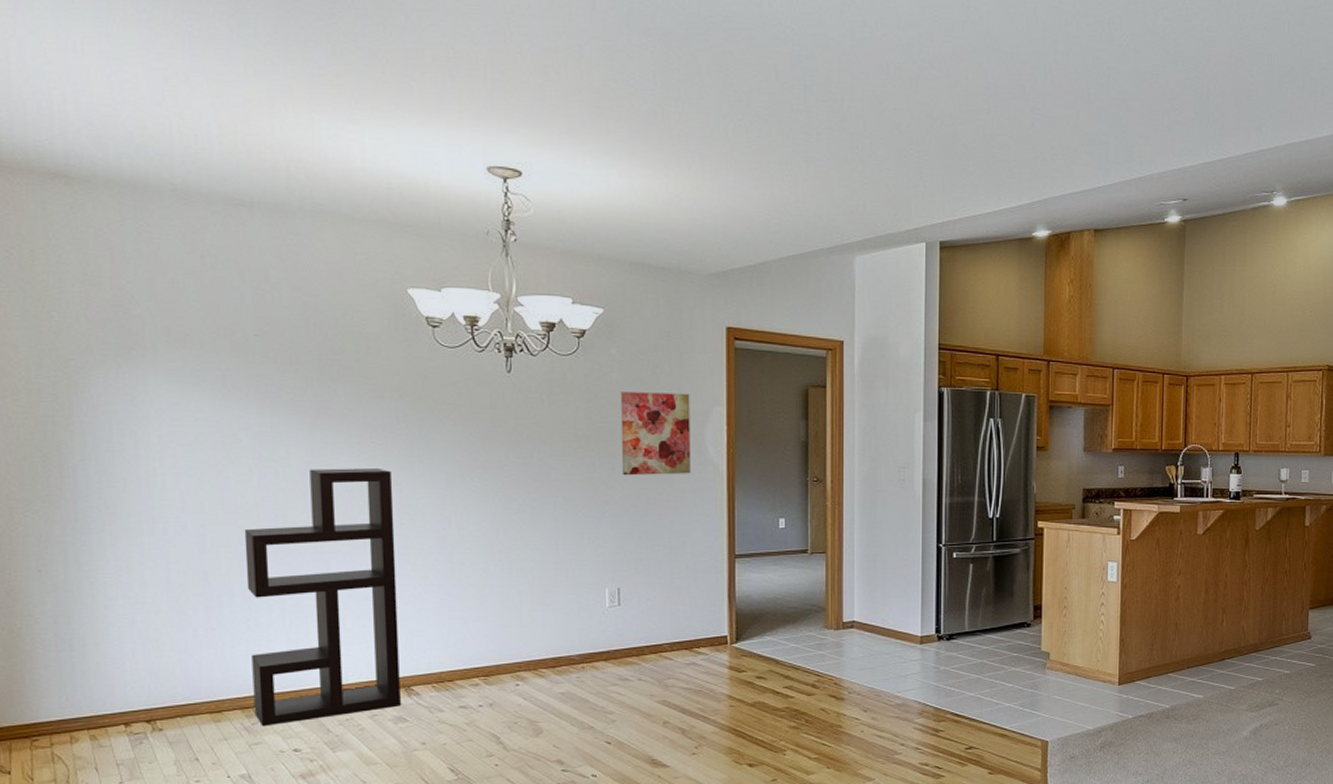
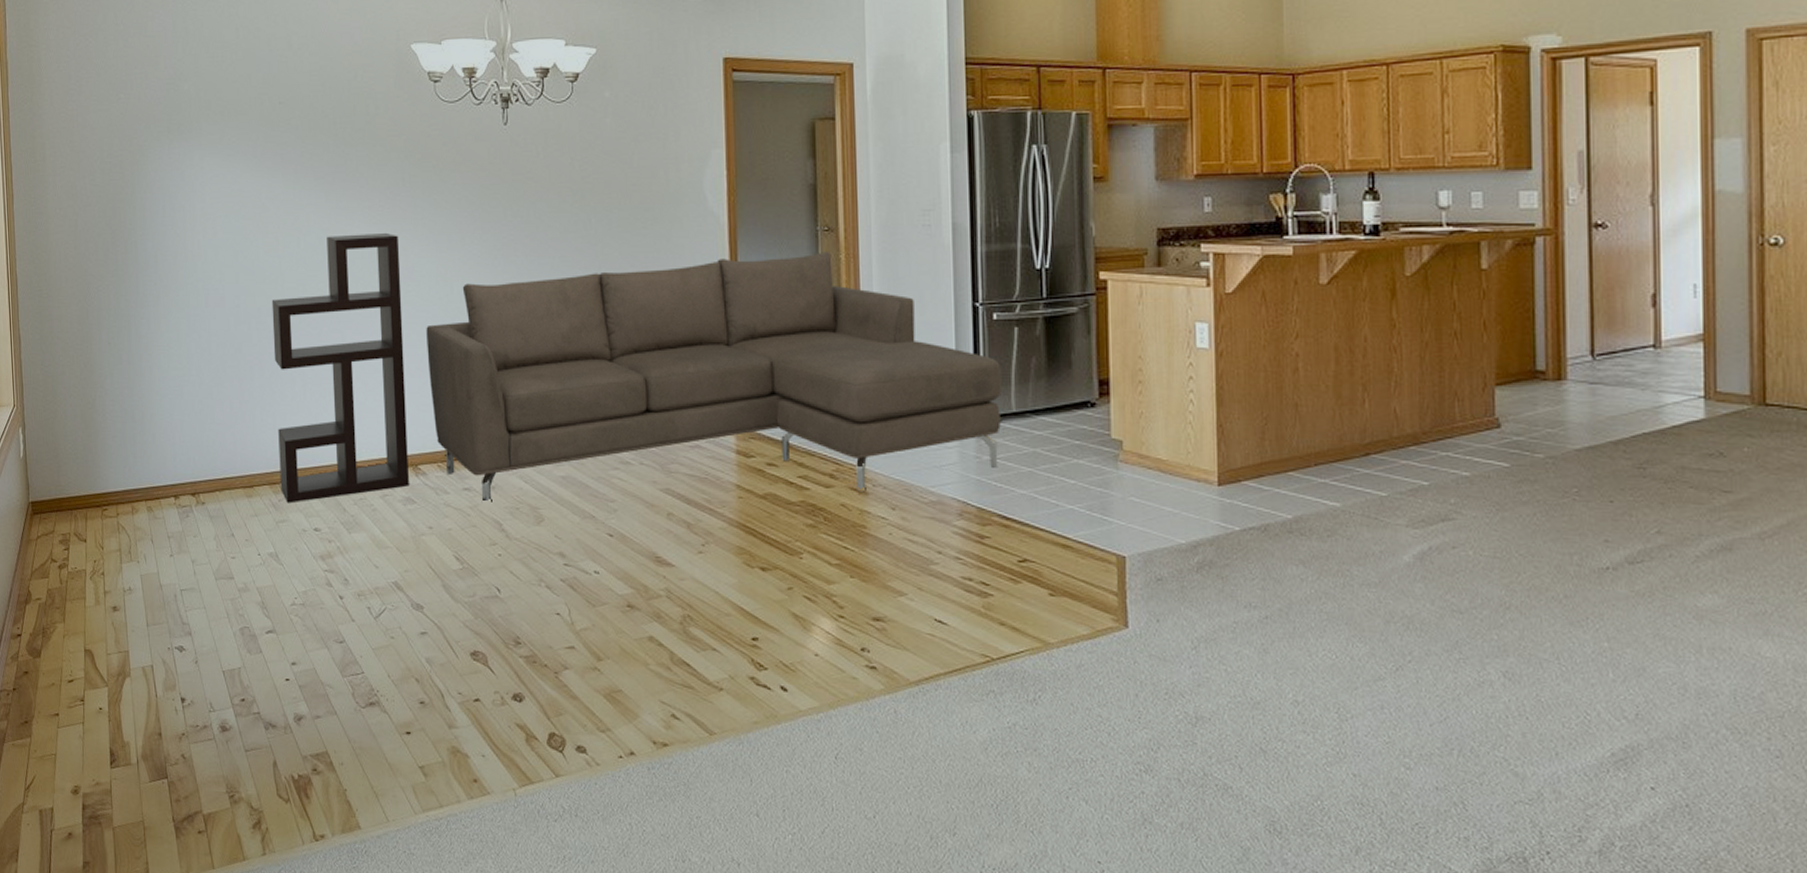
sofa: none [421,499,958,717] -> present [426,252,1001,501]
wall art: present [620,392,691,476] -> none [615,136,690,232]

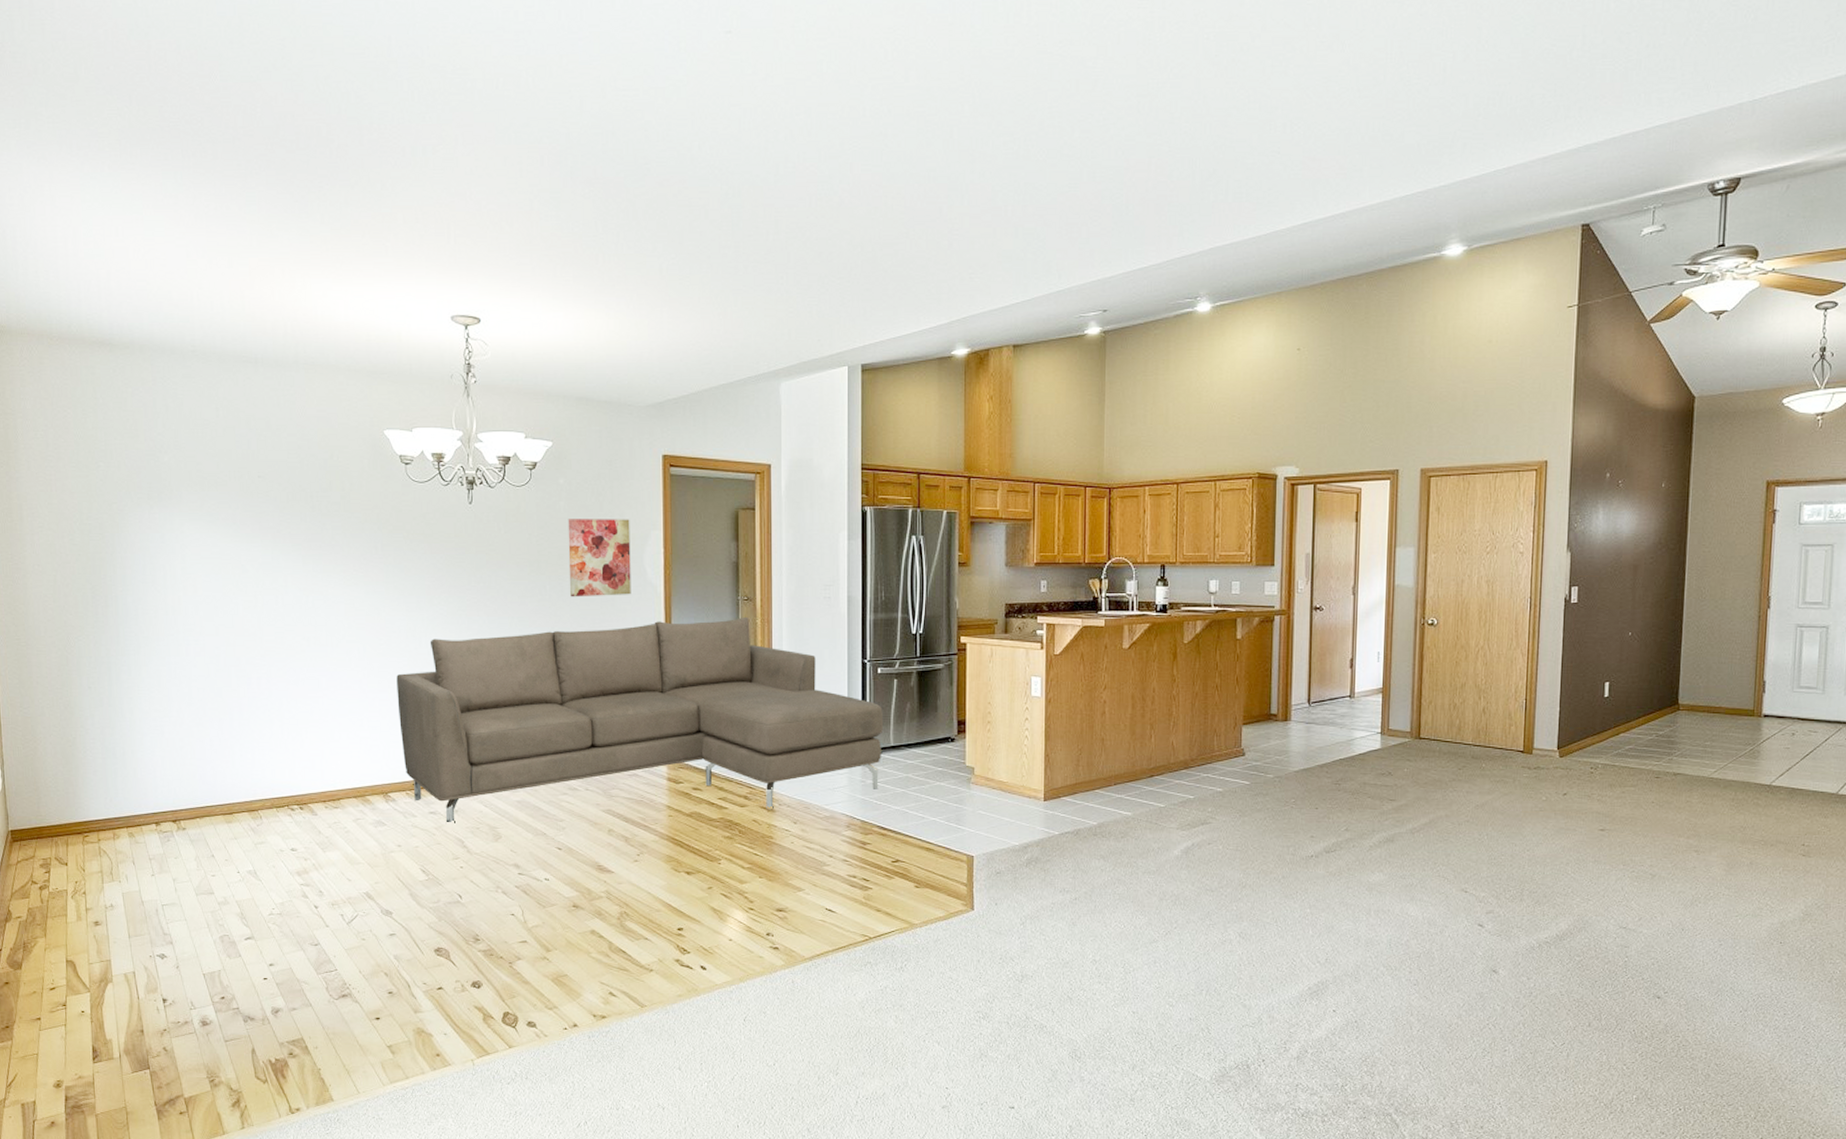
shelving unit: present [271,232,409,504] -> none [250,593,380,828]
wall art: none [615,136,690,232] -> present [568,519,631,597]

